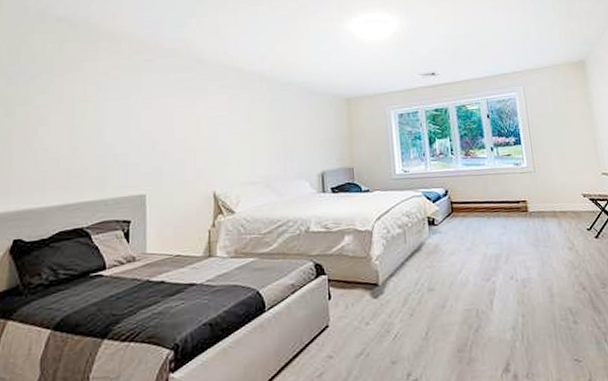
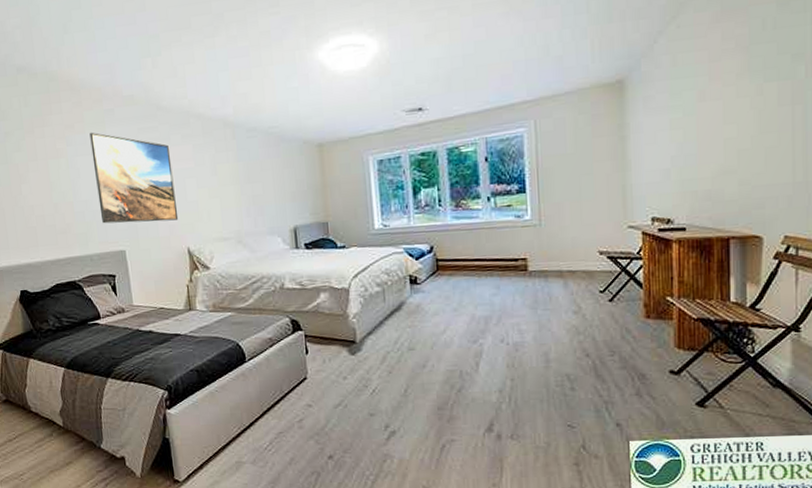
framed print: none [123,79,207,168] -> present [89,132,179,224]

